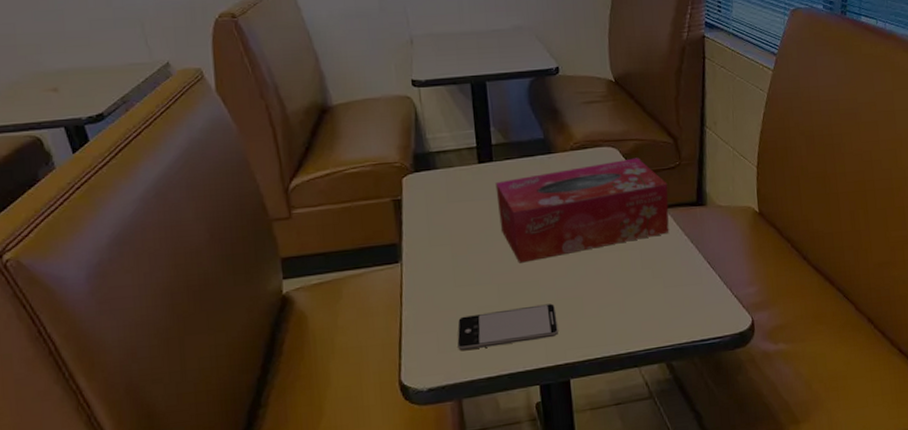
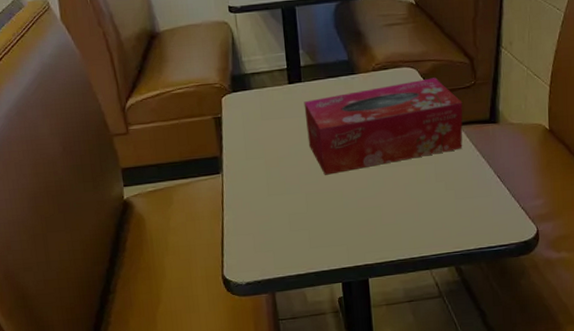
smartphone: present [457,303,558,351] -> none [271,211,359,252]

